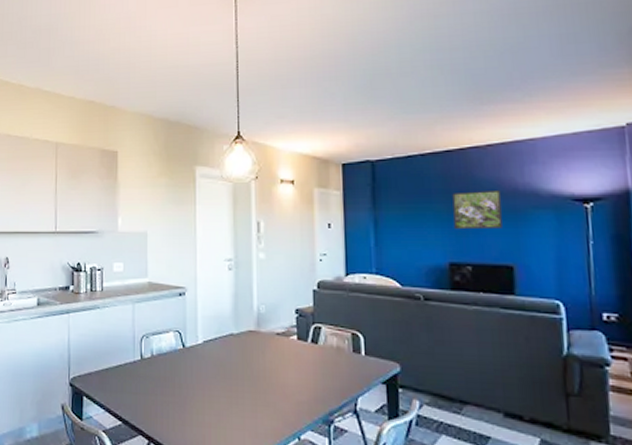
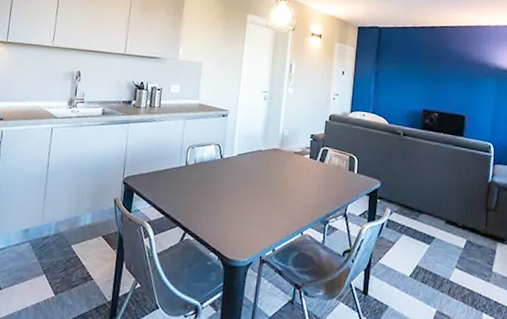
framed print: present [452,189,502,230] -> none [430,58,464,88]

